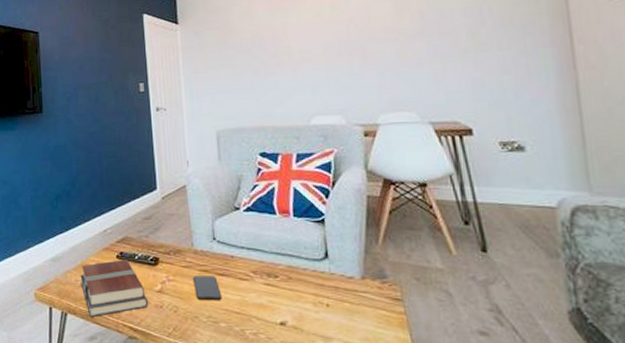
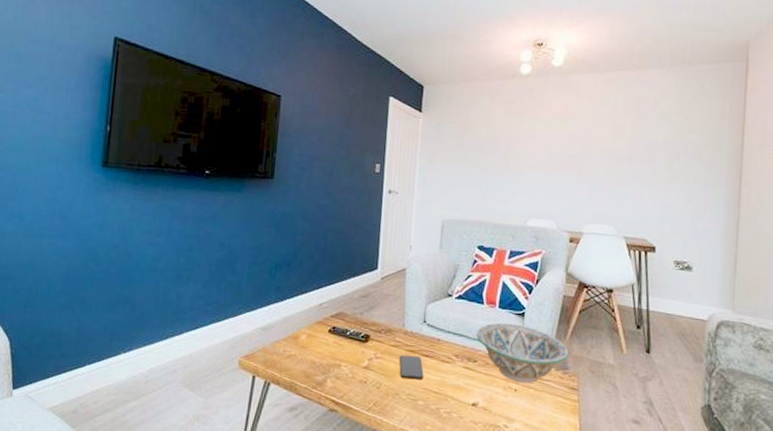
books: present [80,260,149,317] -> none [288,334,354,388]
decorative bowl: none [272,232,385,297] -> present [476,322,569,384]

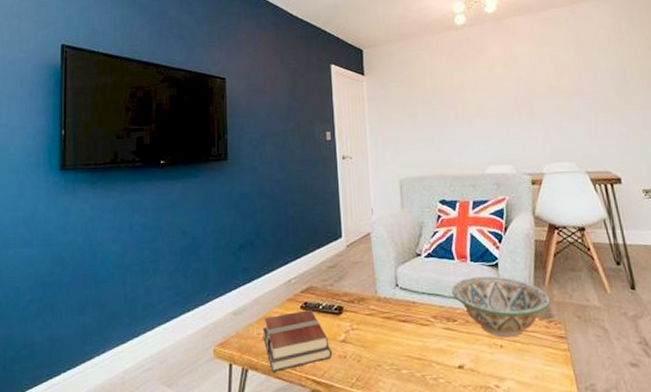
books: none [288,334,354,388] -> present [262,310,333,371]
phone: present [399,355,424,379] -> none [377,323,404,348]

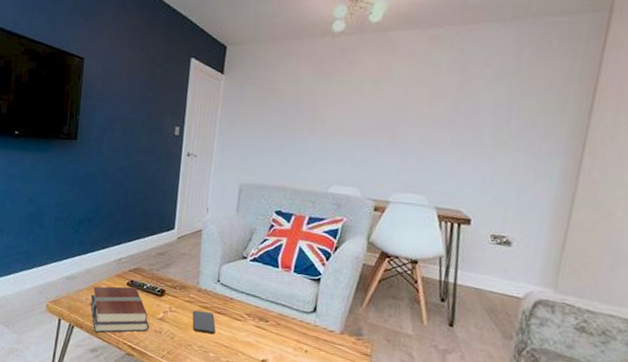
phone: none [377,323,404,348] -> present [192,310,216,334]
decorative bowl: present [451,276,551,338] -> none [269,286,365,346]

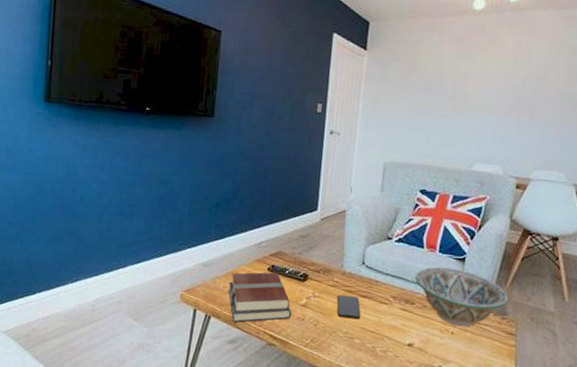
decorative bowl: none [269,286,365,346] -> present [414,266,509,327]

